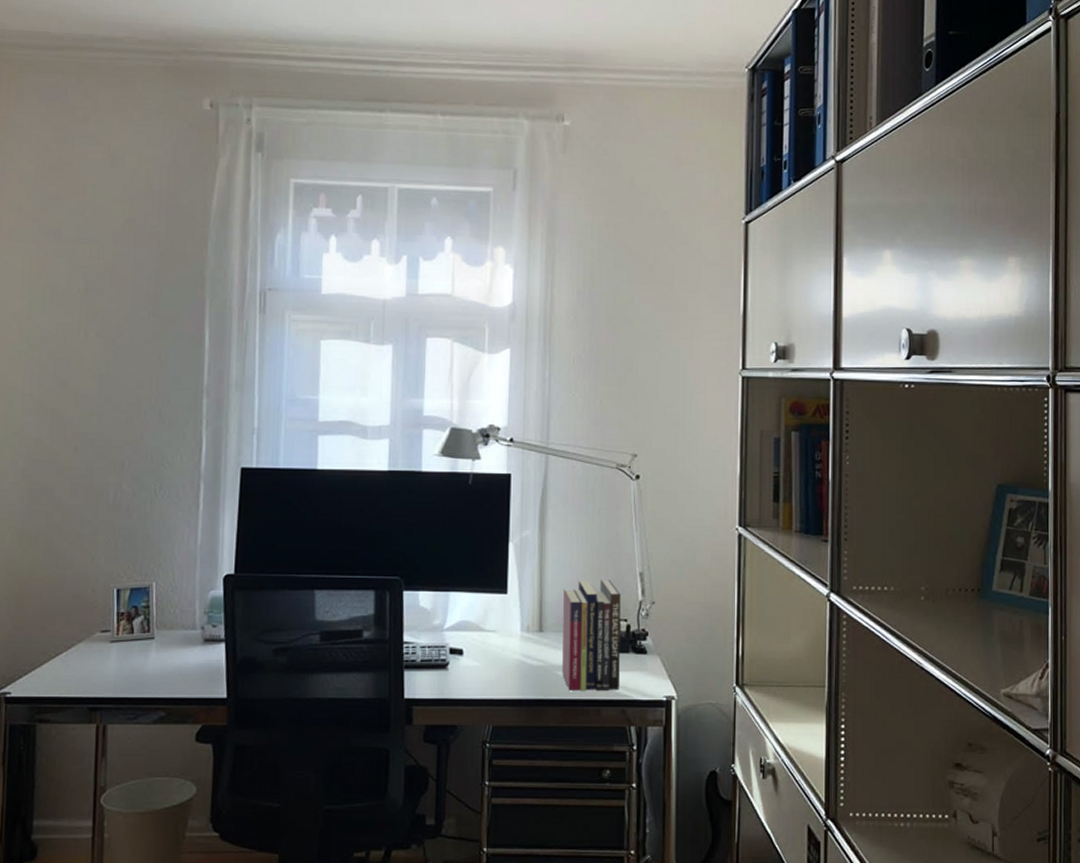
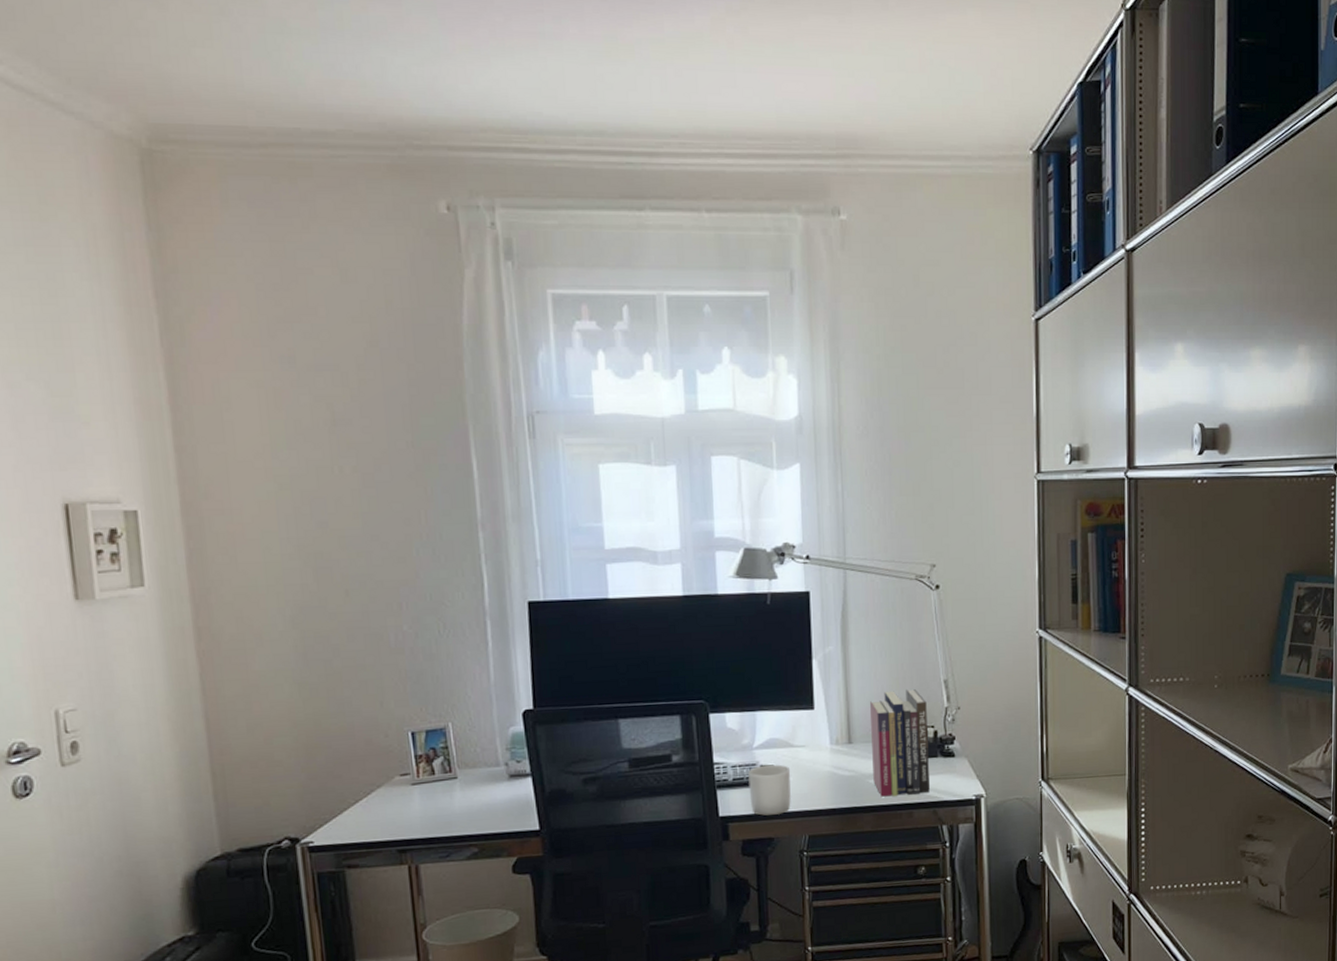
mug: none [436,648,480,702] -> present [748,764,791,816]

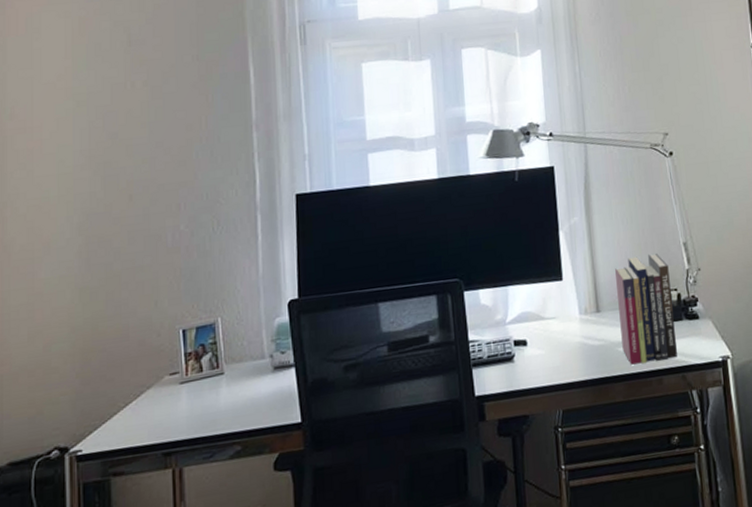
mug: present [748,764,791,816] -> none [502,338,544,393]

